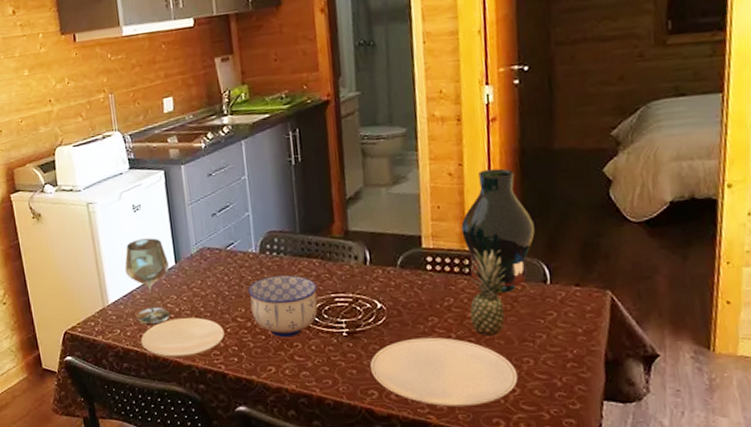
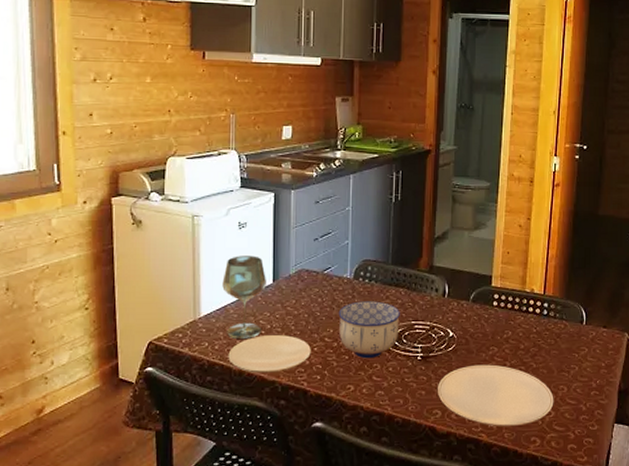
vase: present [461,168,535,293] -> none [524,226,578,330]
fruit: present [470,247,507,336] -> none [523,289,555,366]

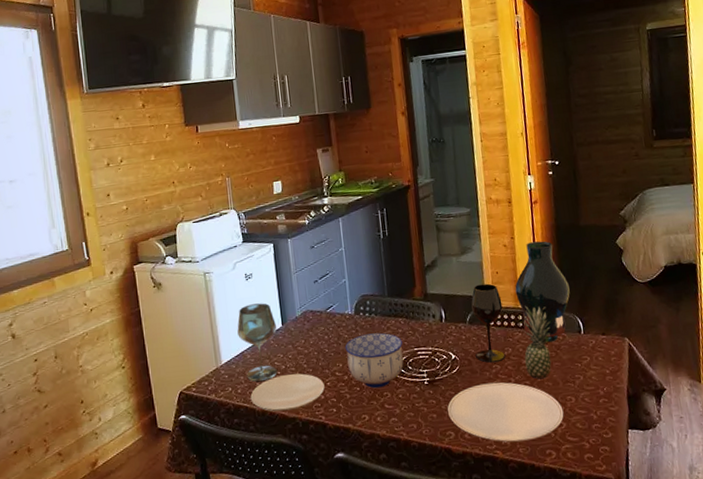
wineglass: none [474,263,509,344] -> present [471,283,506,363]
fruit: none [523,289,555,366] -> present [523,305,552,380]
vase: none [524,226,578,330] -> present [515,241,570,343]

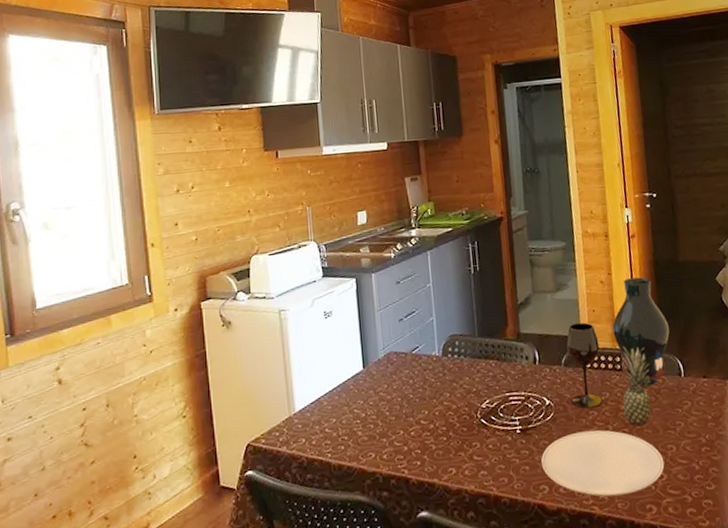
wine glass: present [237,303,277,382] -> none [313,343,357,432]
plate: present [250,373,325,412] -> none [326,422,408,466]
bowl: present [345,332,404,388] -> none [431,376,494,438]

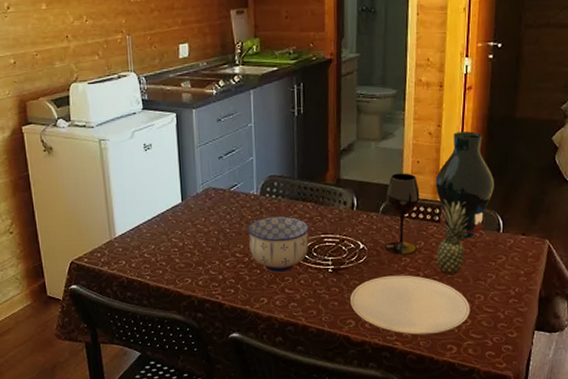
bowl: none [431,376,494,438] -> present [247,216,309,272]

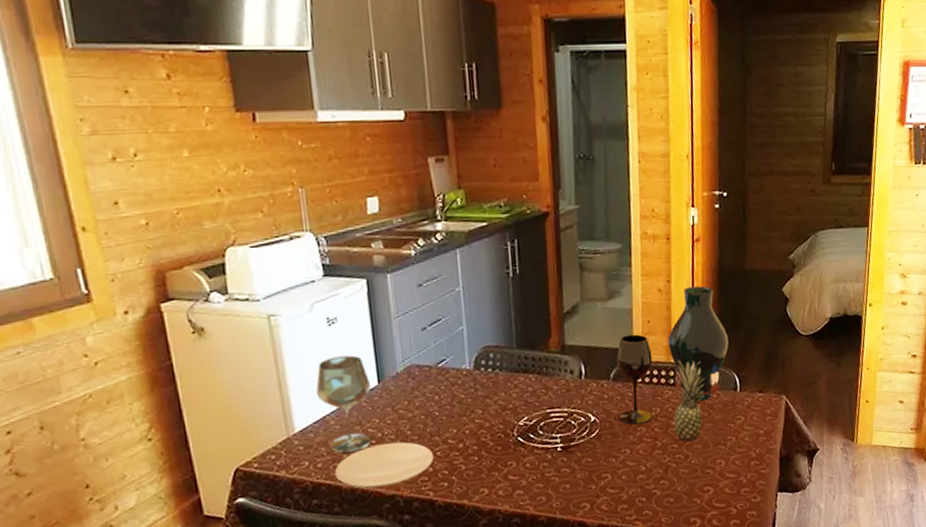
wine glass: none [133,176,175,257] -> present [316,355,372,453]
plate: none [145,252,223,288] -> present [334,441,434,489]
bowl: present [247,216,309,272] -> none [460,391,533,457]
plate: present [350,275,470,336] -> none [583,446,712,512]

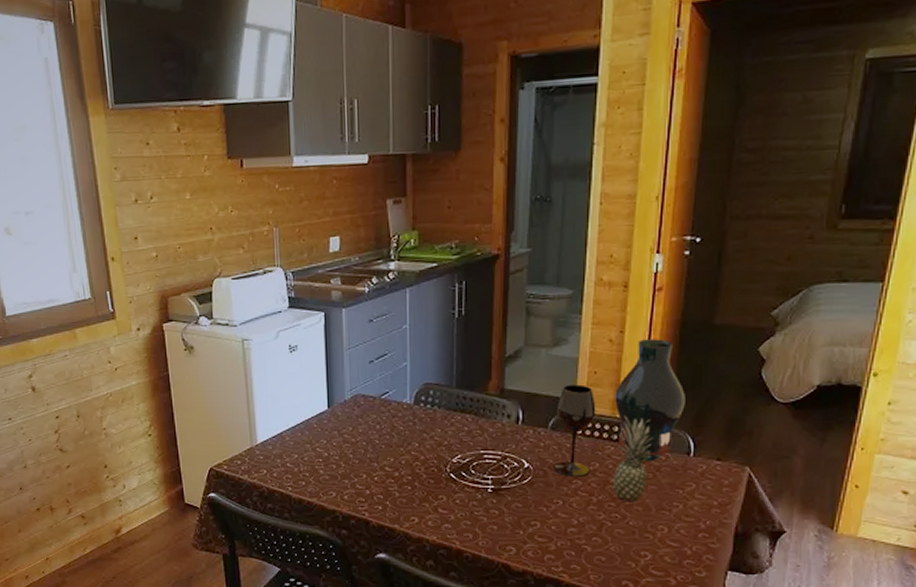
wine glass: present [316,355,372,453] -> none [276,380,321,466]
plate: present [334,441,434,489] -> none [287,464,371,502]

